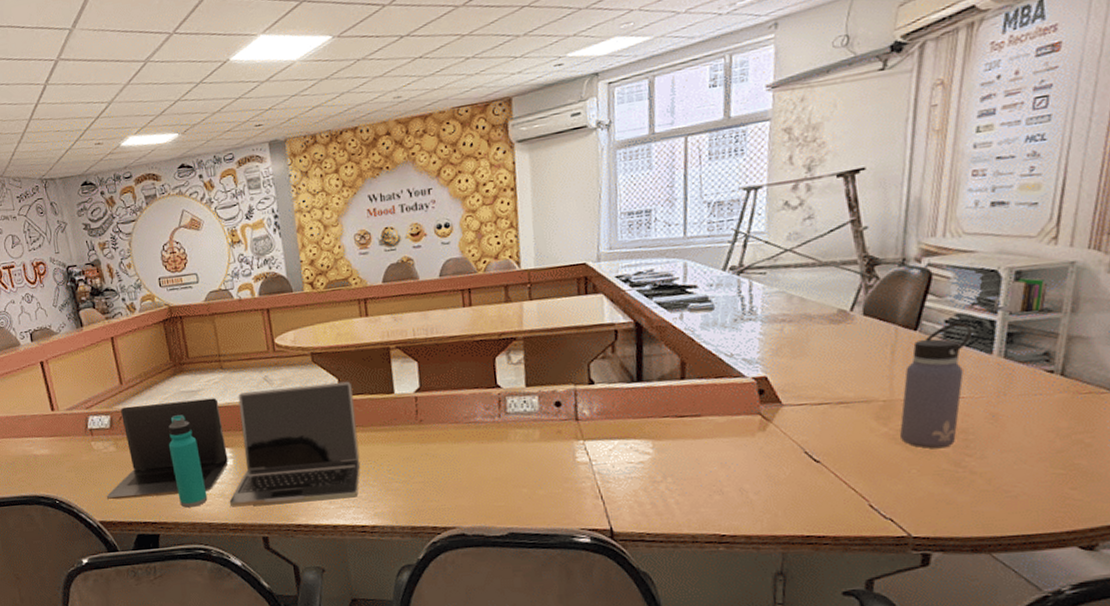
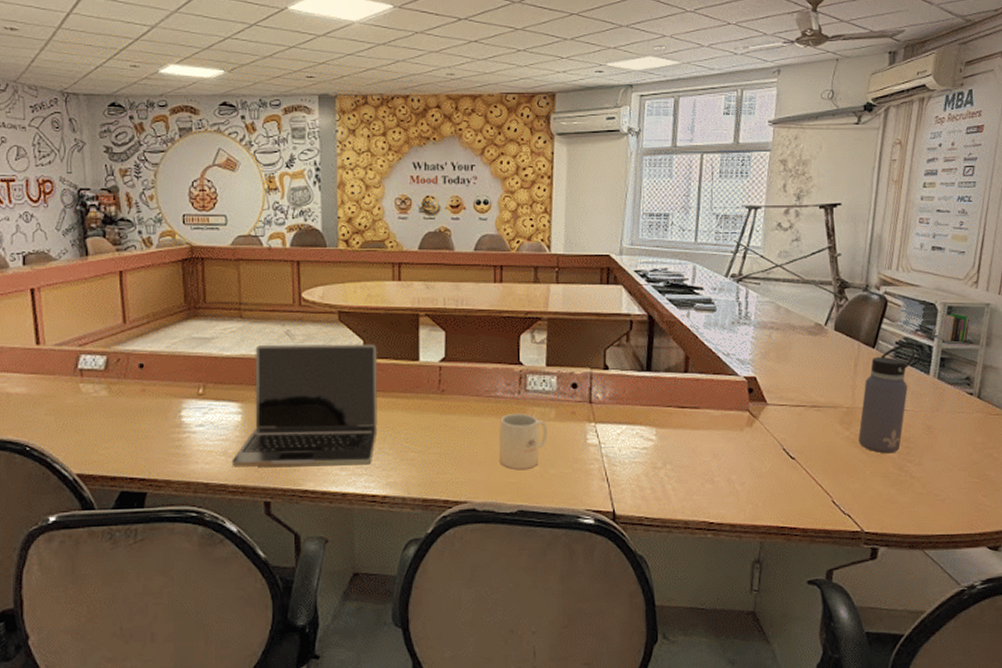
laptop computer: present [106,398,229,500] -> none [89,347,236,451]
water bottle: present [168,415,208,508] -> none [170,363,208,465]
mug: none [481,436,534,493] -> present [499,414,548,470]

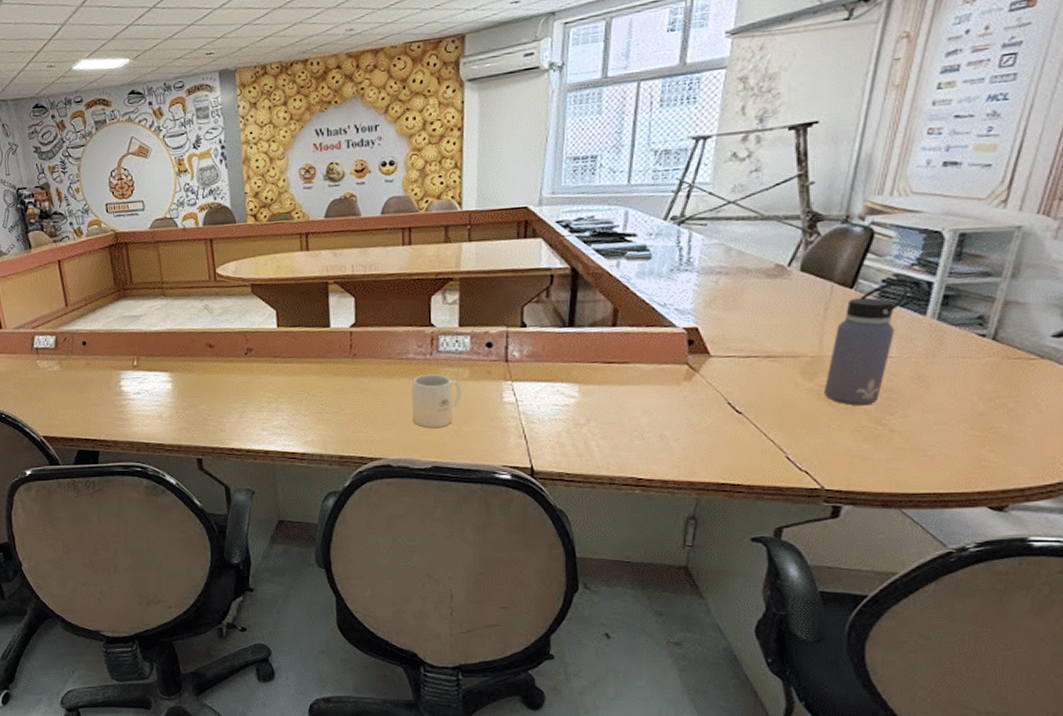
laptop: present [231,344,378,467] -> none [166,313,294,429]
books: present [931,312,970,341] -> none [932,240,990,276]

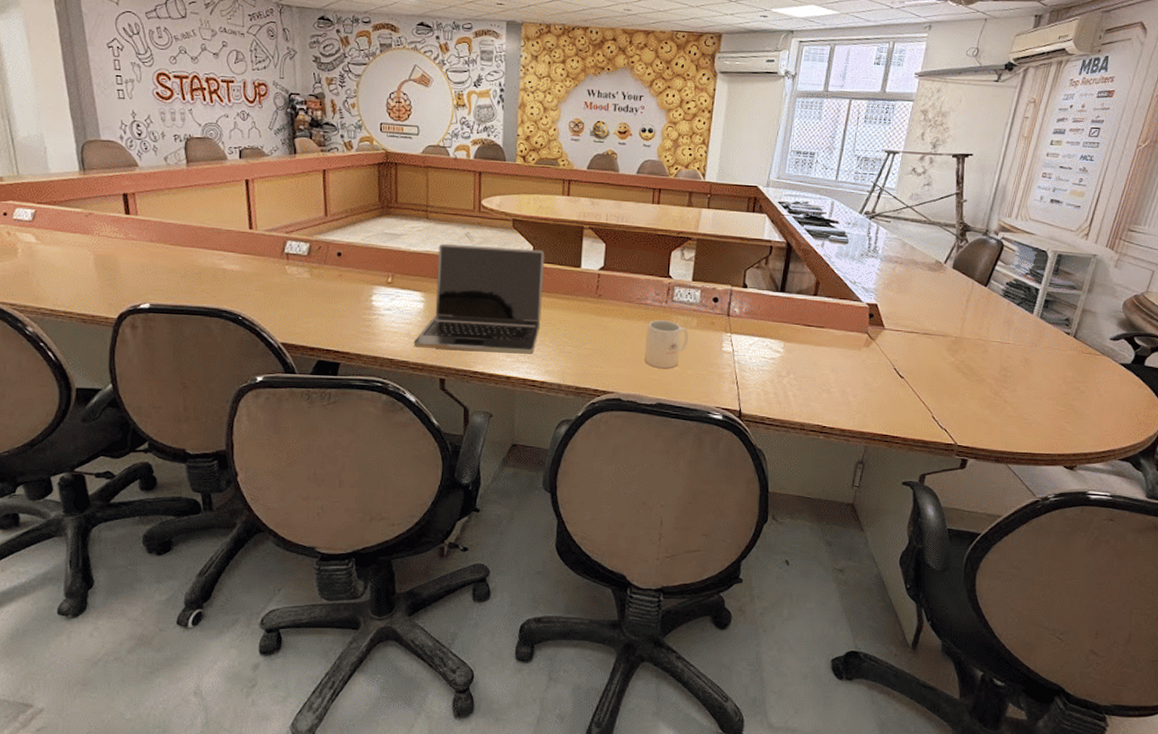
laptop: none [166,313,294,429] -> present [413,244,545,354]
water bottle: present [823,282,909,406] -> none [961,286,1023,380]

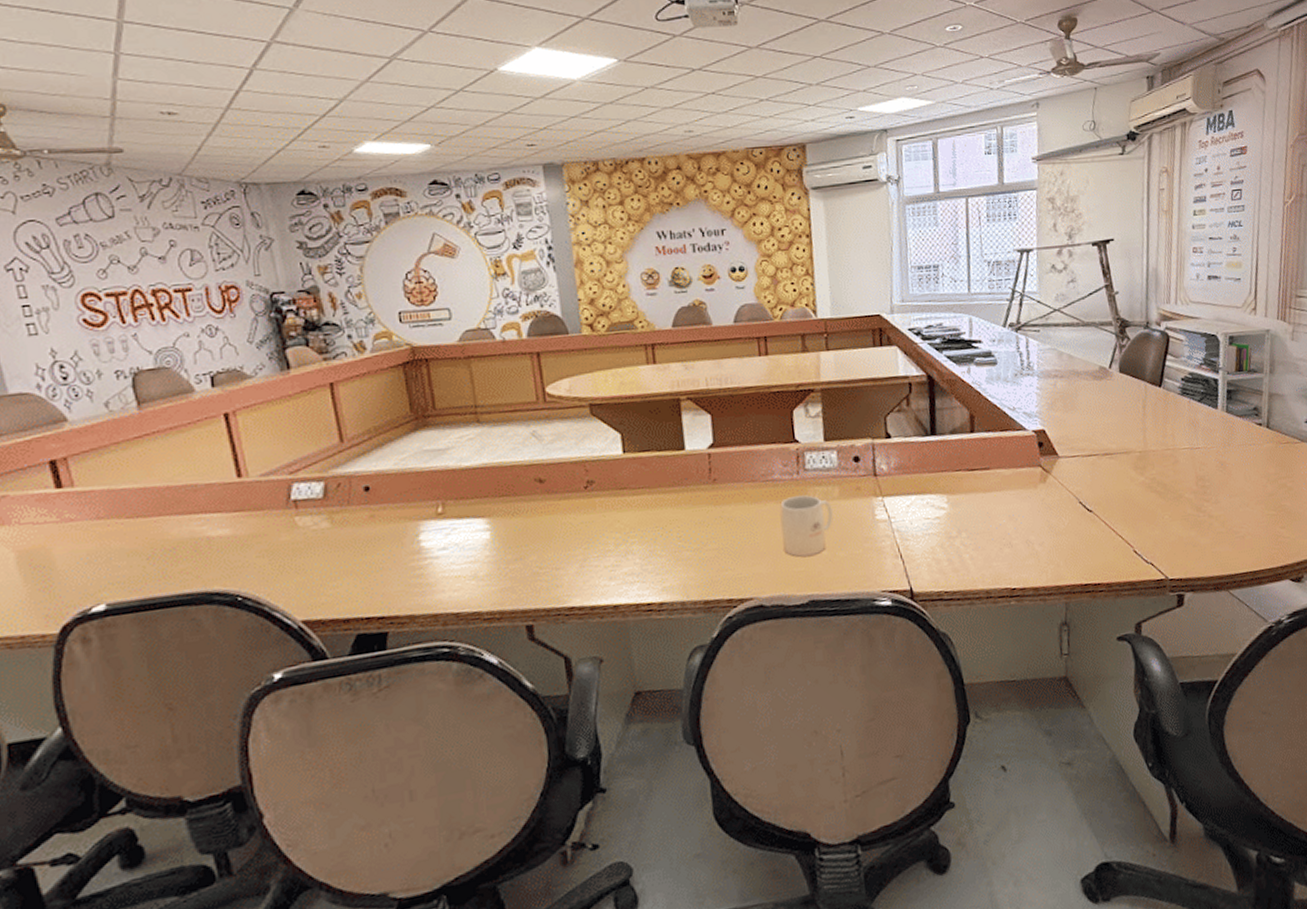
laptop: present [413,244,545,354] -> none [483,436,647,591]
books: none [1039,260,1076,287] -> present [1216,342,1252,373]

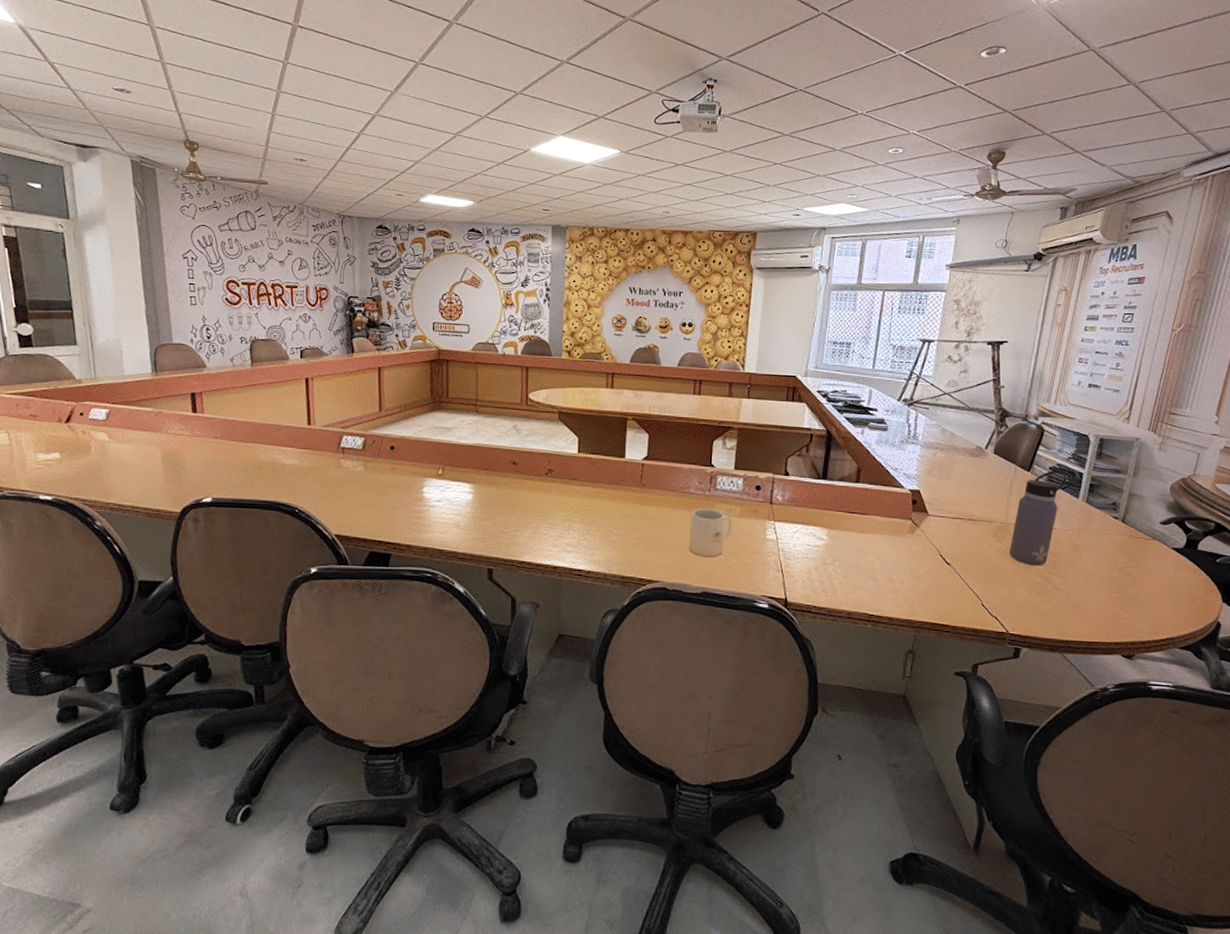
water bottle: none [1153,380,1203,496] -> present [1009,470,1067,566]
books: present [1216,342,1252,373] -> none [1083,444,1119,470]

